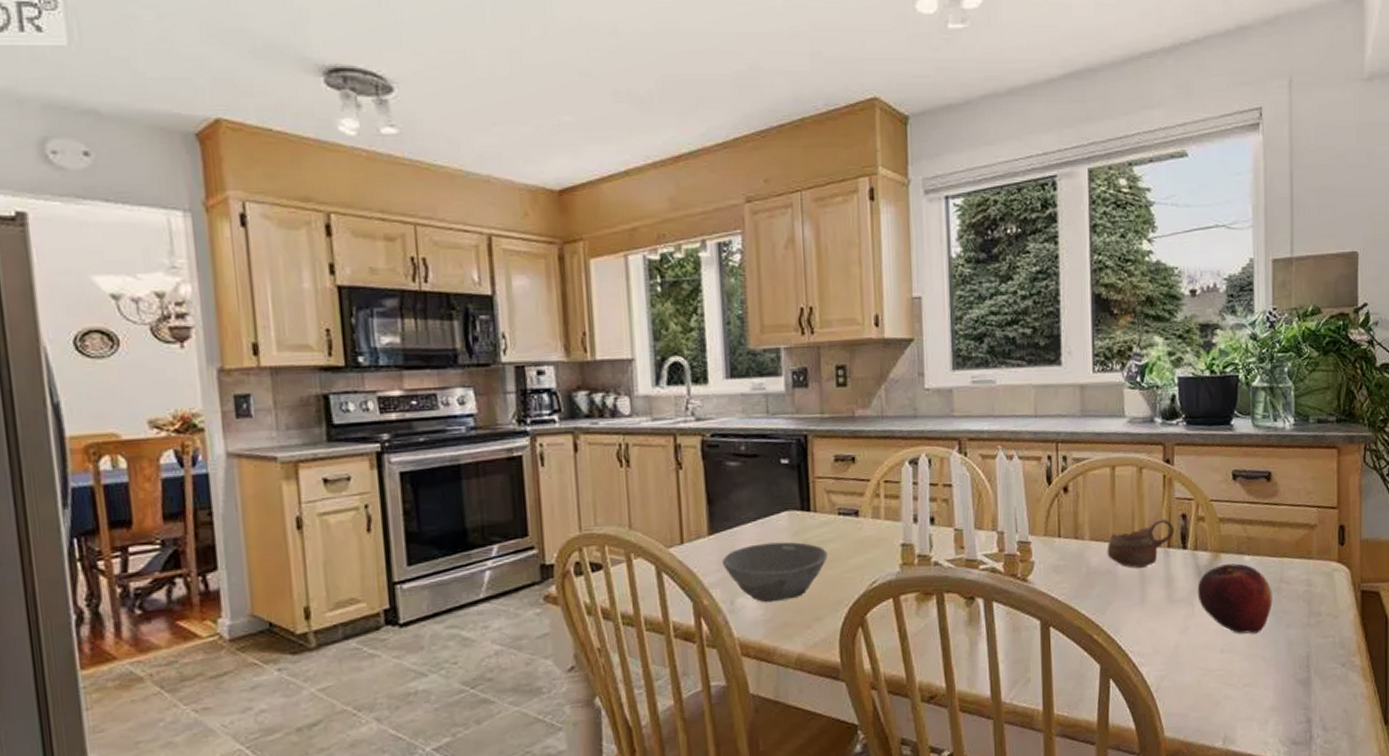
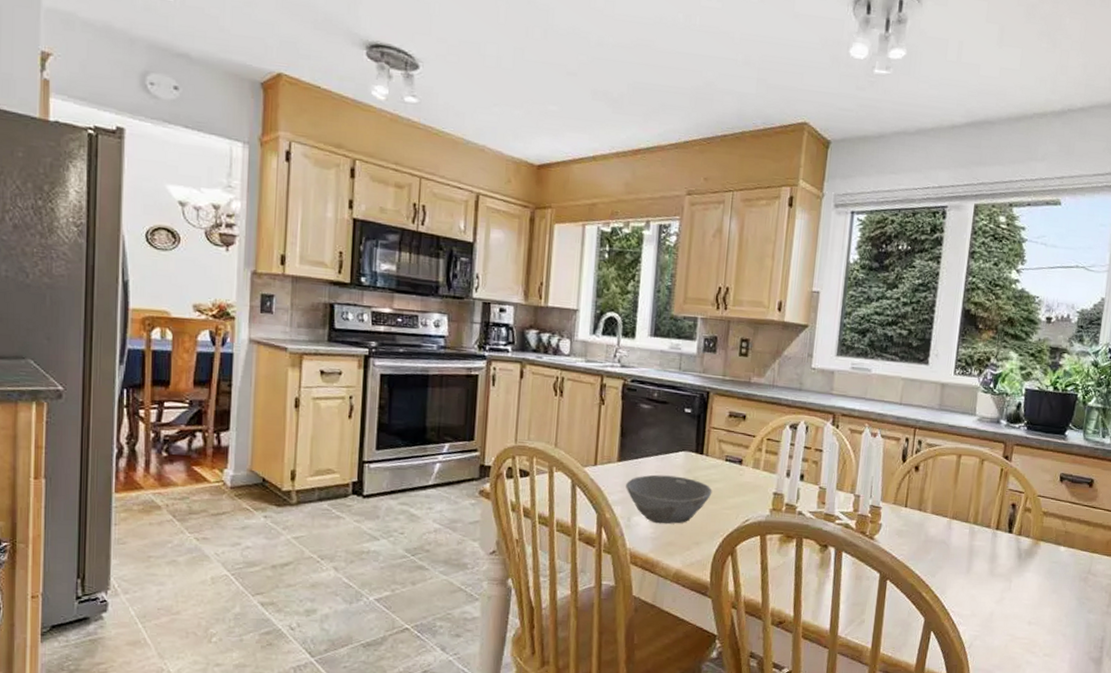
cup: present [1107,518,1175,568] -> none [944,504,1004,543]
fruit: present [1197,563,1273,634] -> none [1015,551,1080,613]

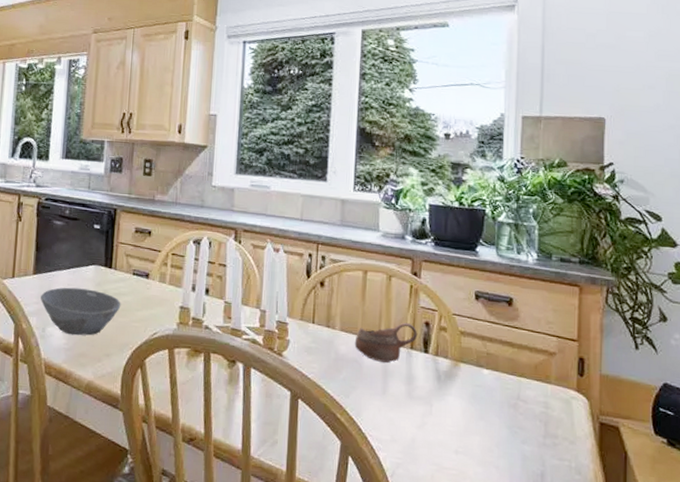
cup: none [944,504,1004,543] -> present [354,322,418,363]

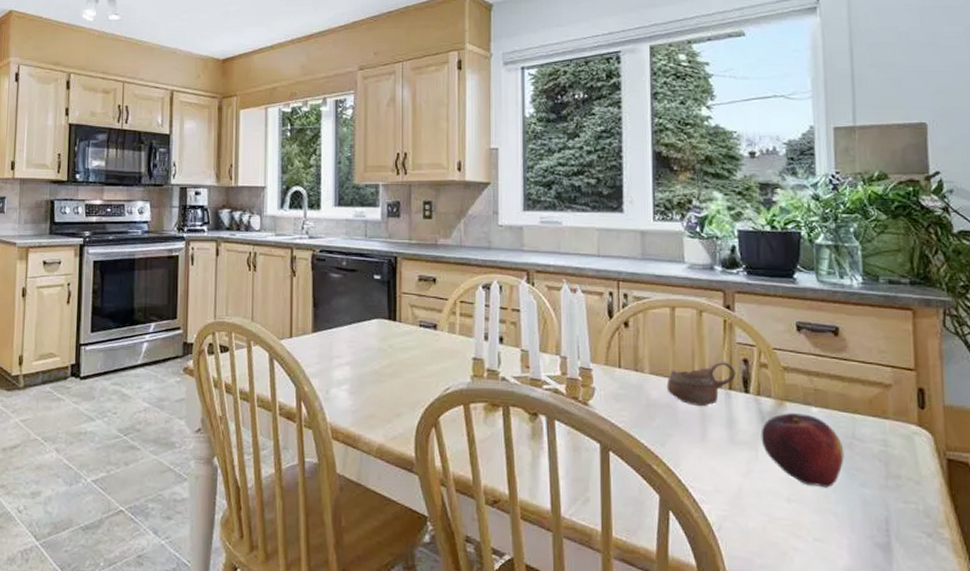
bowl: present [41,287,121,336] -> none [322,344,409,396]
fruit: none [436,373,509,443] -> present [761,413,844,488]

